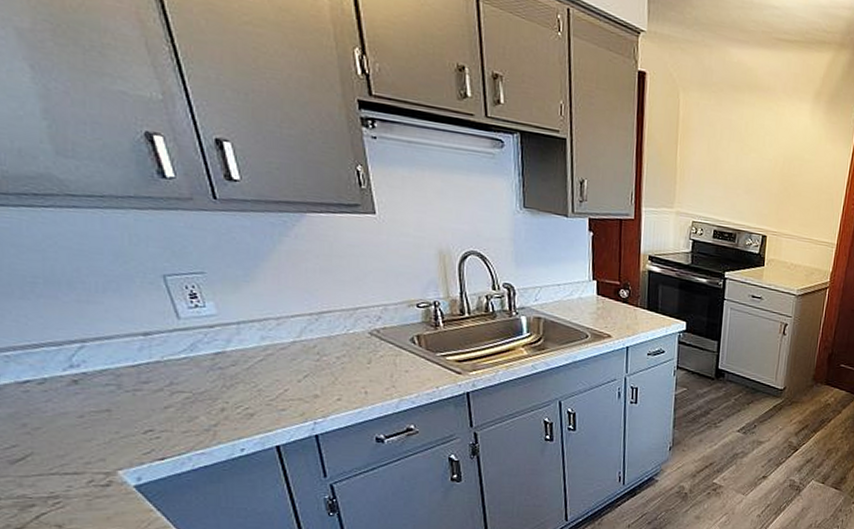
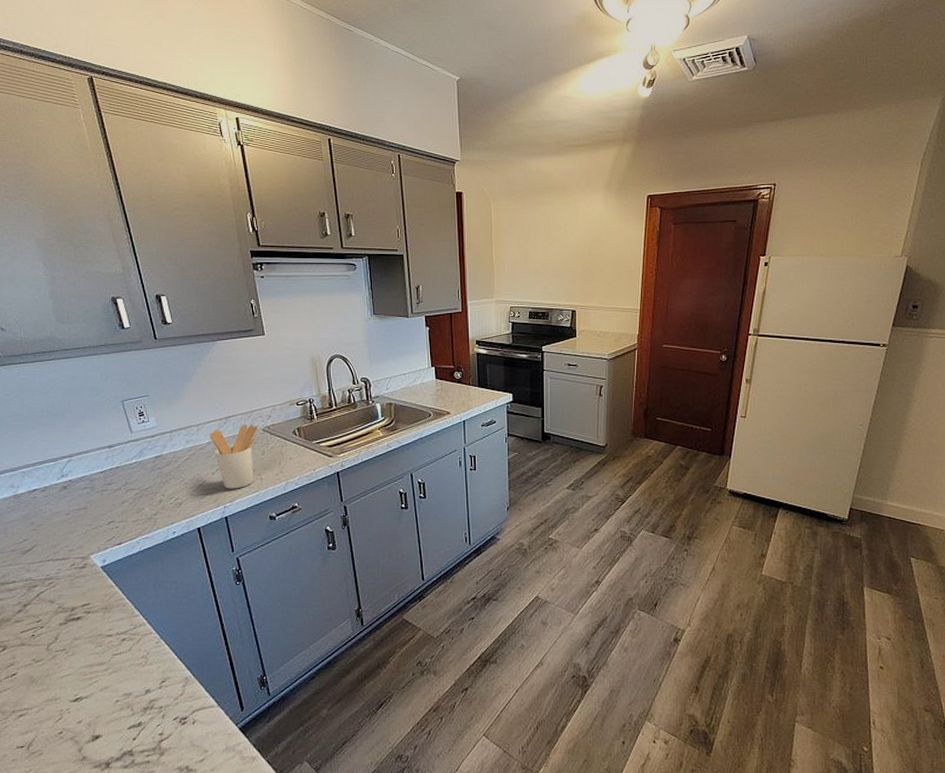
utensil holder: none [294,323,364,403] -> present [209,424,259,489]

